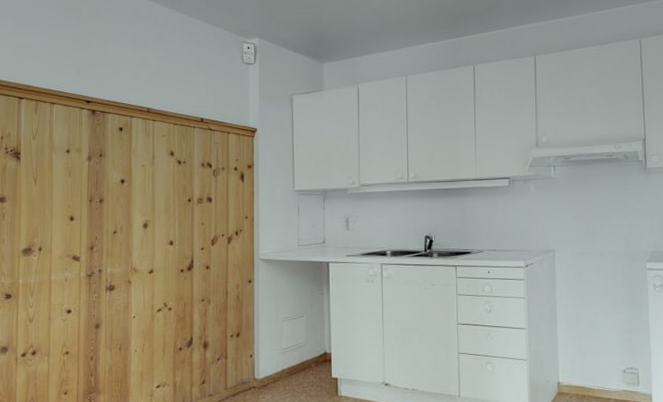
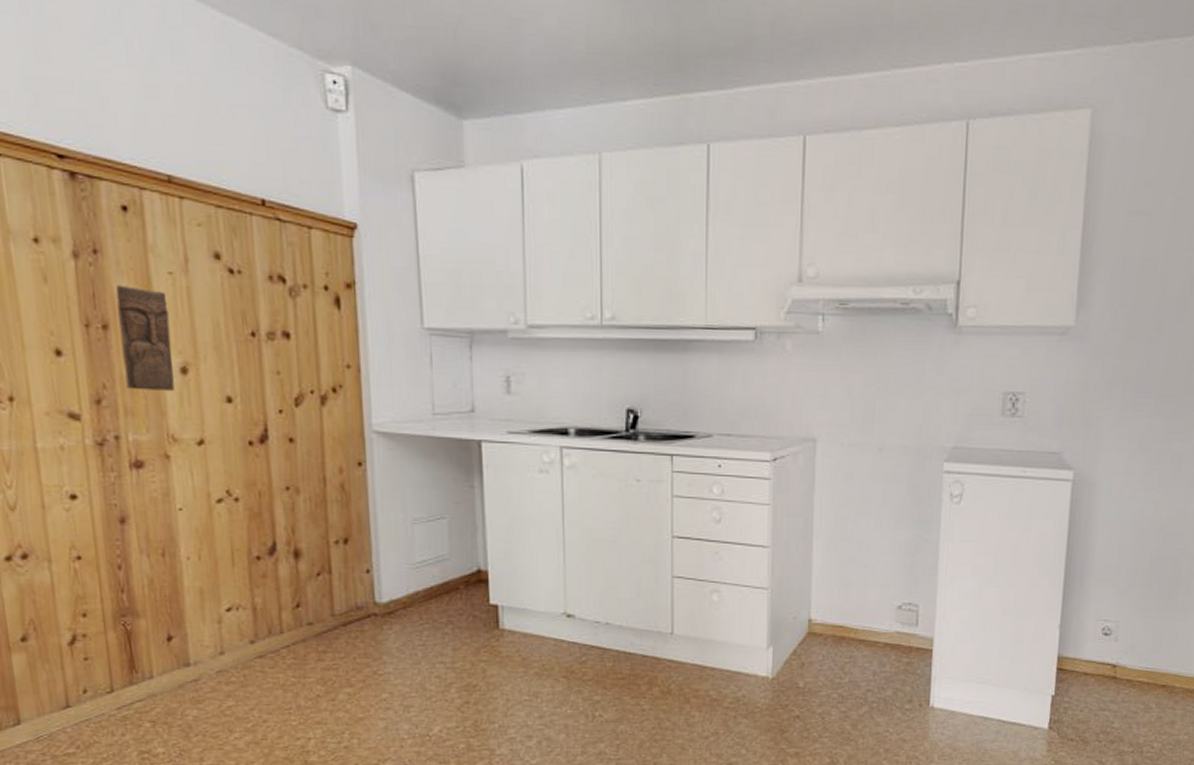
mask: none [110,175,140,240] -> present [115,286,175,391]

